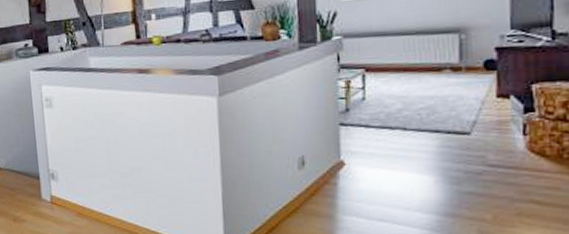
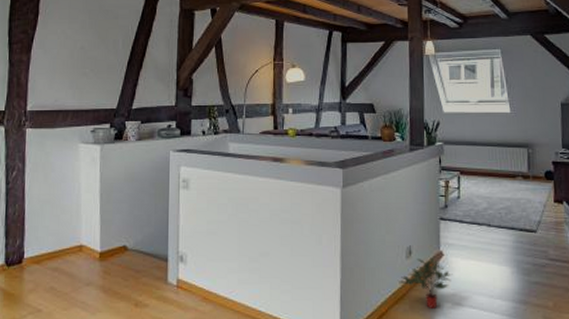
potted plant: none [290,167,357,222] -> present [399,257,453,308]

